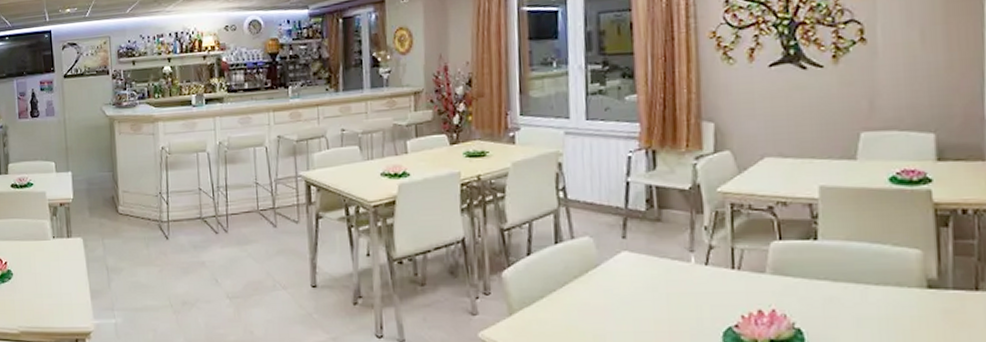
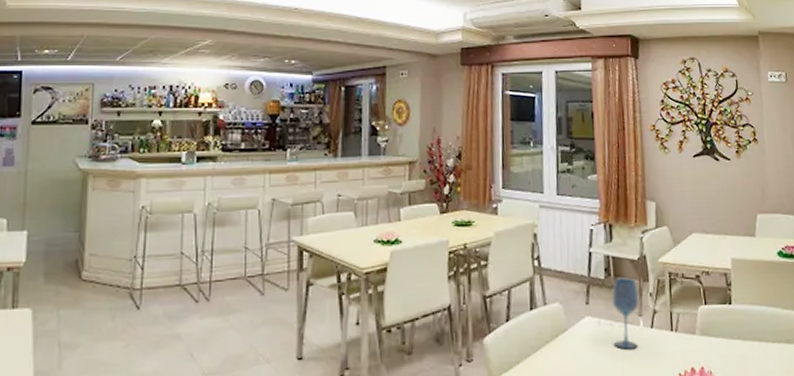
wineglass: none [654,209,692,288] -> present [611,277,641,350]

